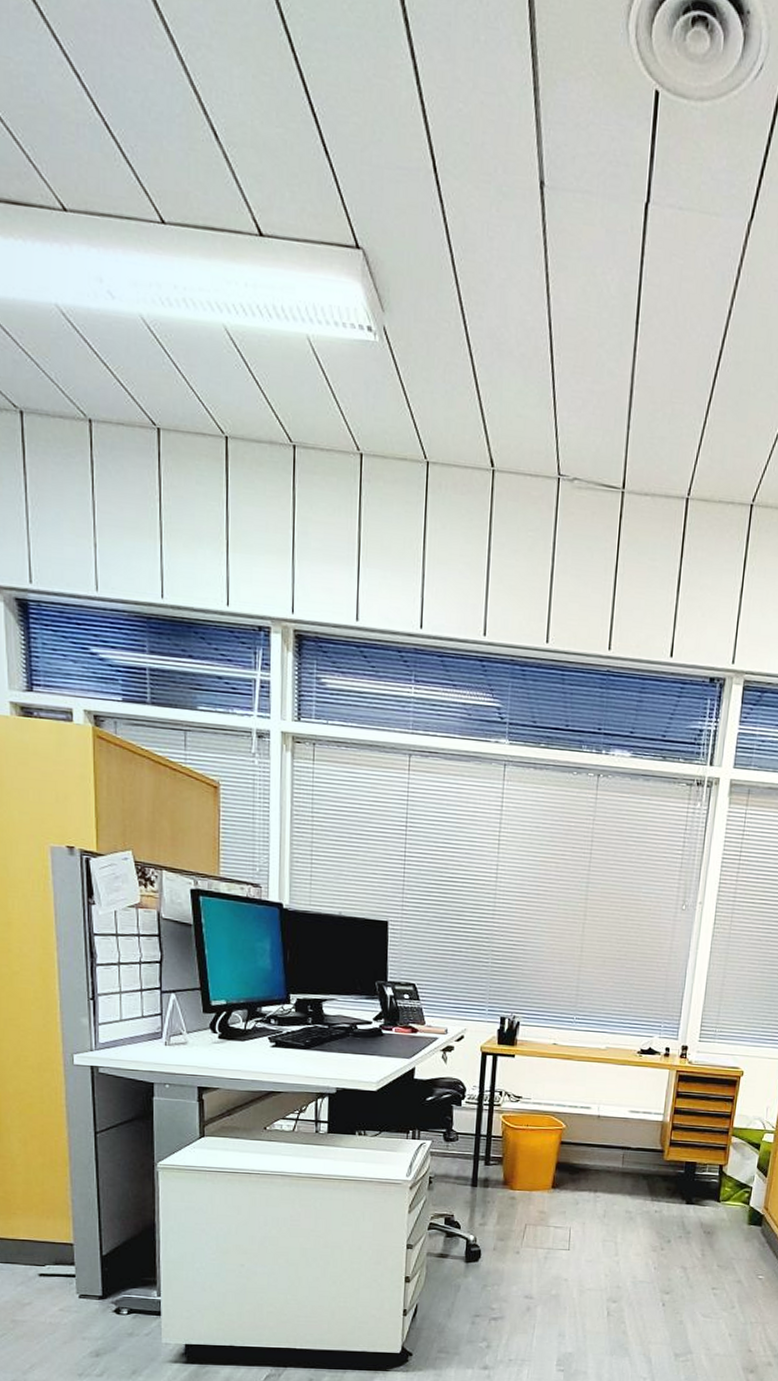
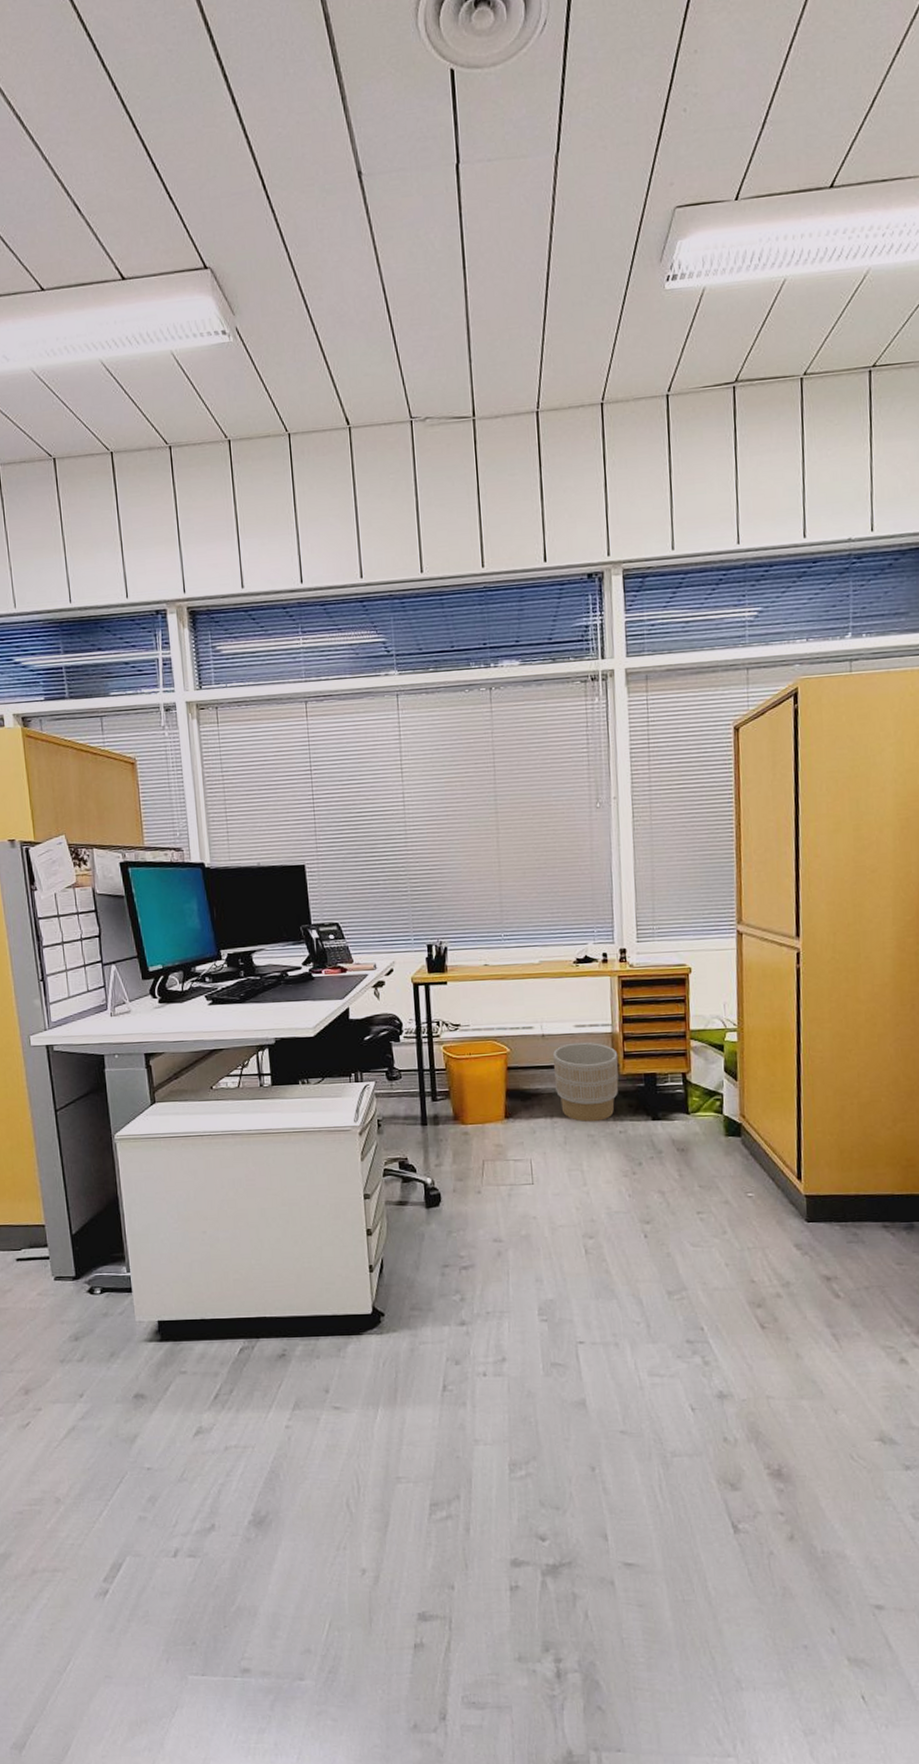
planter: none [603,1126,665,1200] -> present [553,1042,619,1122]

